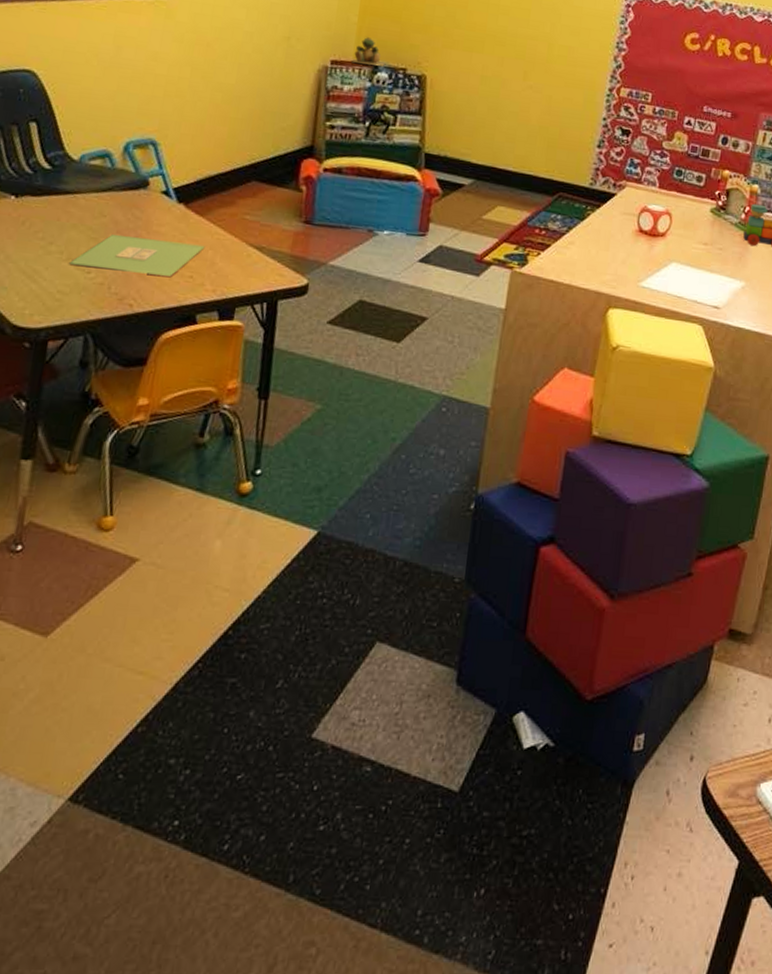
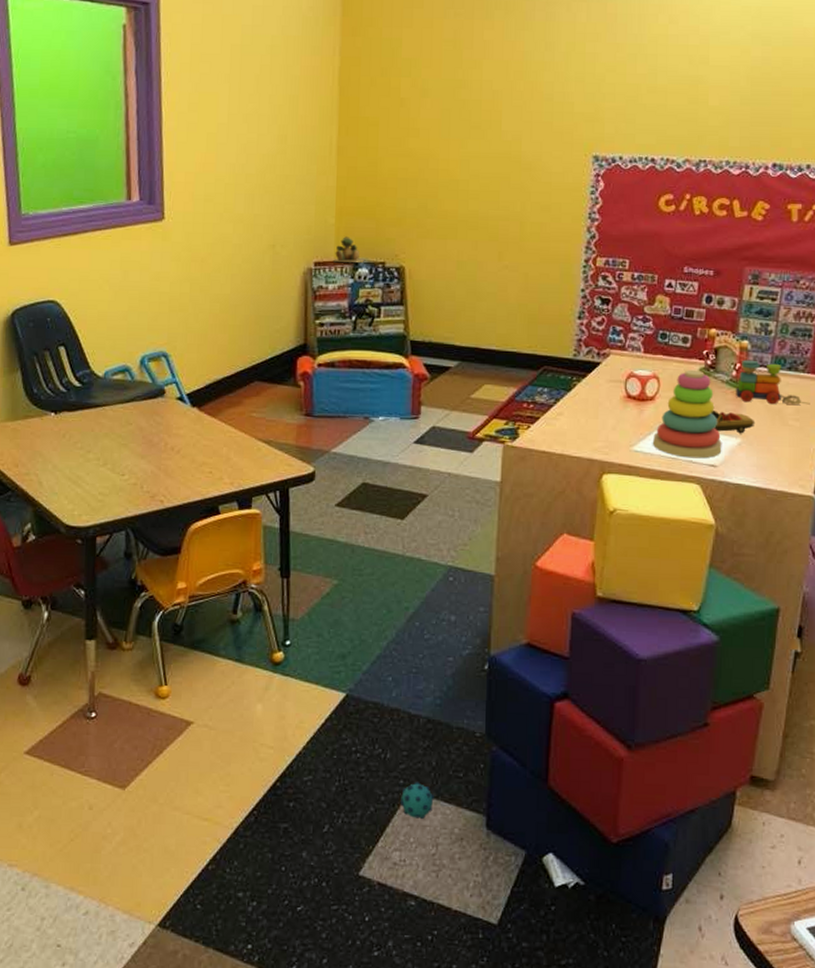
papers: present [69,234,205,277] -> none [106,439,220,473]
toy ball: none [365,631,405,673] -> present [399,782,435,819]
stacking toy: none [660,208,727,300] -> present [653,369,722,459]
toy car: none [718,250,760,277] -> present [711,409,756,434]

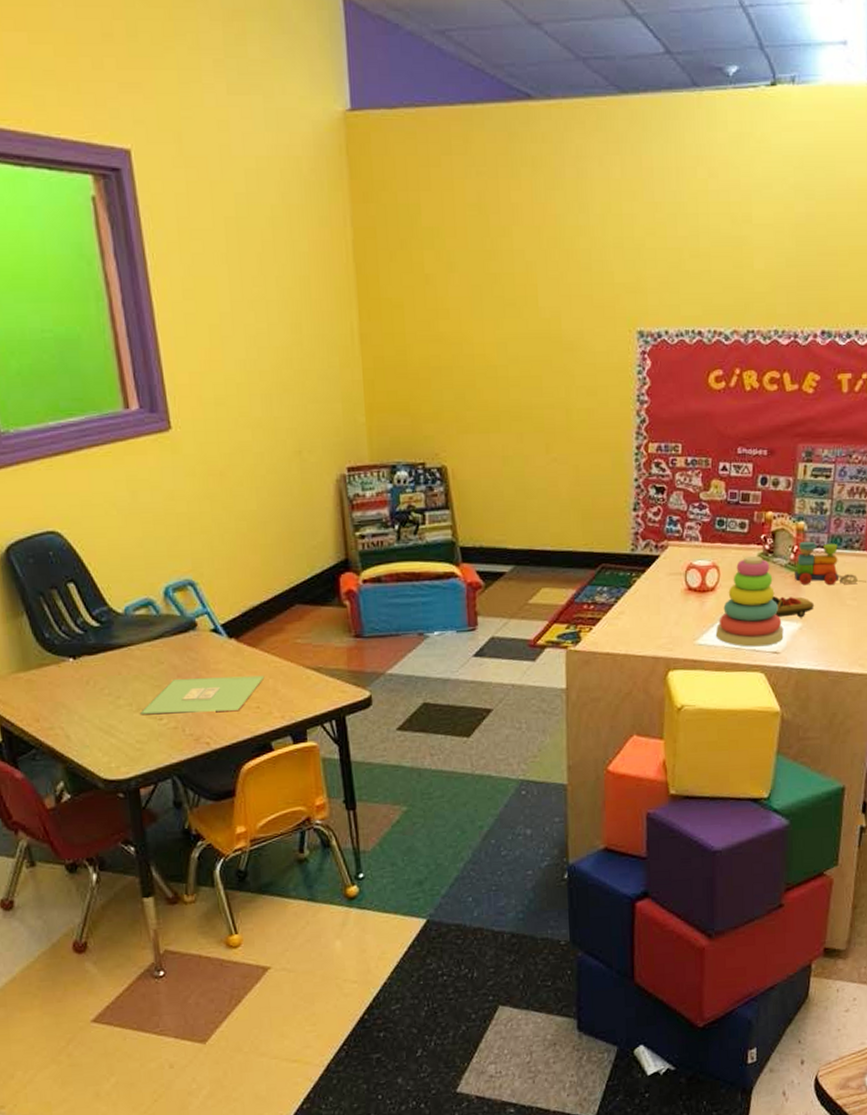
papers: none [106,439,220,473] -> present [140,675,265,714]
stuffed toy: present [333,235,364,263] -> none [368,435,402,467]
toy ball: present [399,782,435,819] -> none [490,996,526,1031]

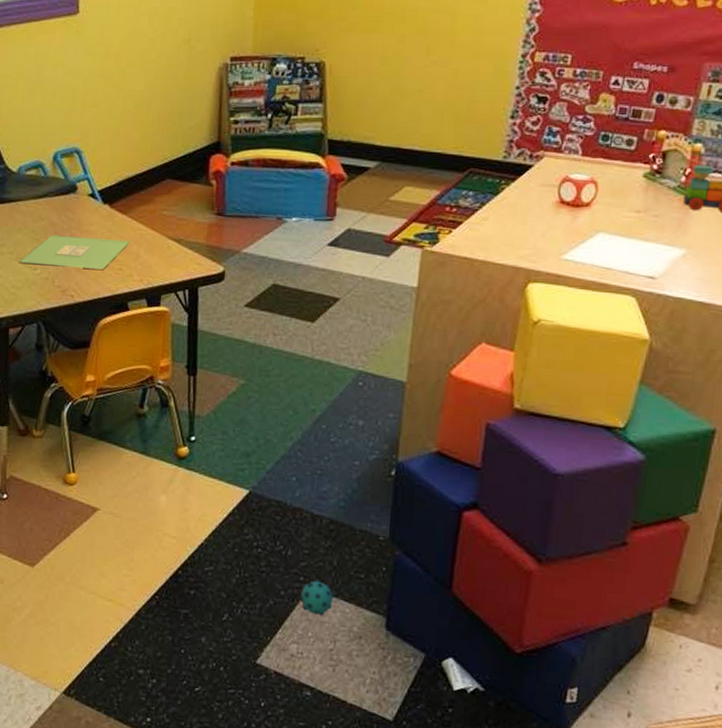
toy ball: none [490,996,526,1031] -> present [299,579,335,615]
stacking toy: present [716,555,784,647] -> none [586,174,664,270]
toy car: present [771,595,815,618] -> none [653,217,704,245]

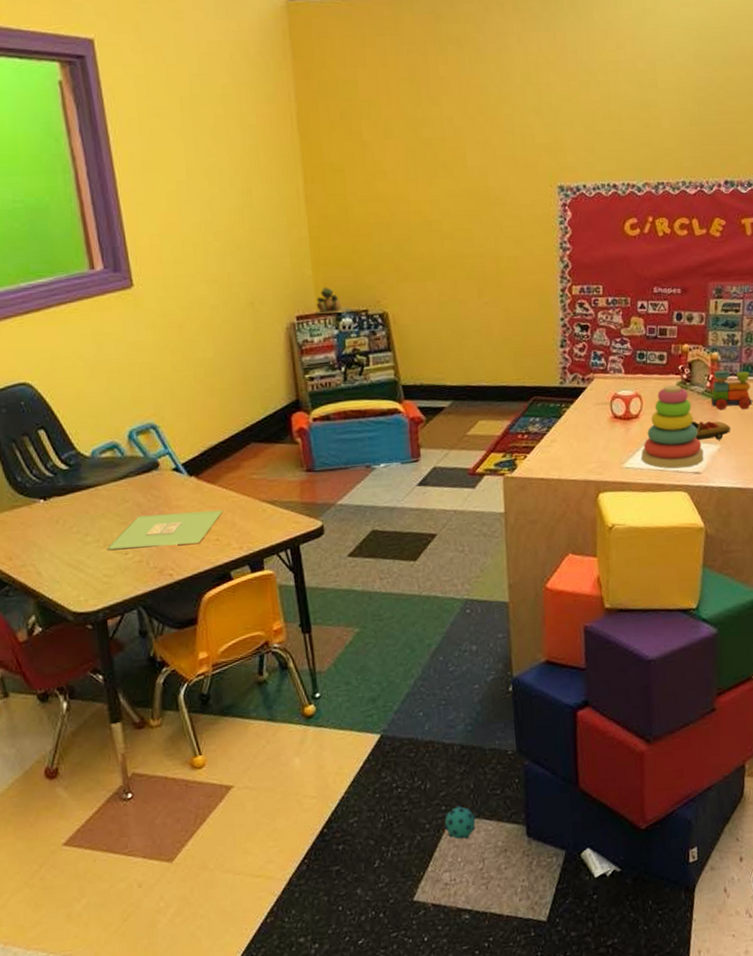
stuffed toy: none [250,29,283,58] -> present [315,286,347,315]
stacking toy: none [586,174,664,270] -> present [641,384,704,469]
toy car: none [653,217,704,245] -> present [691,420,731,441]

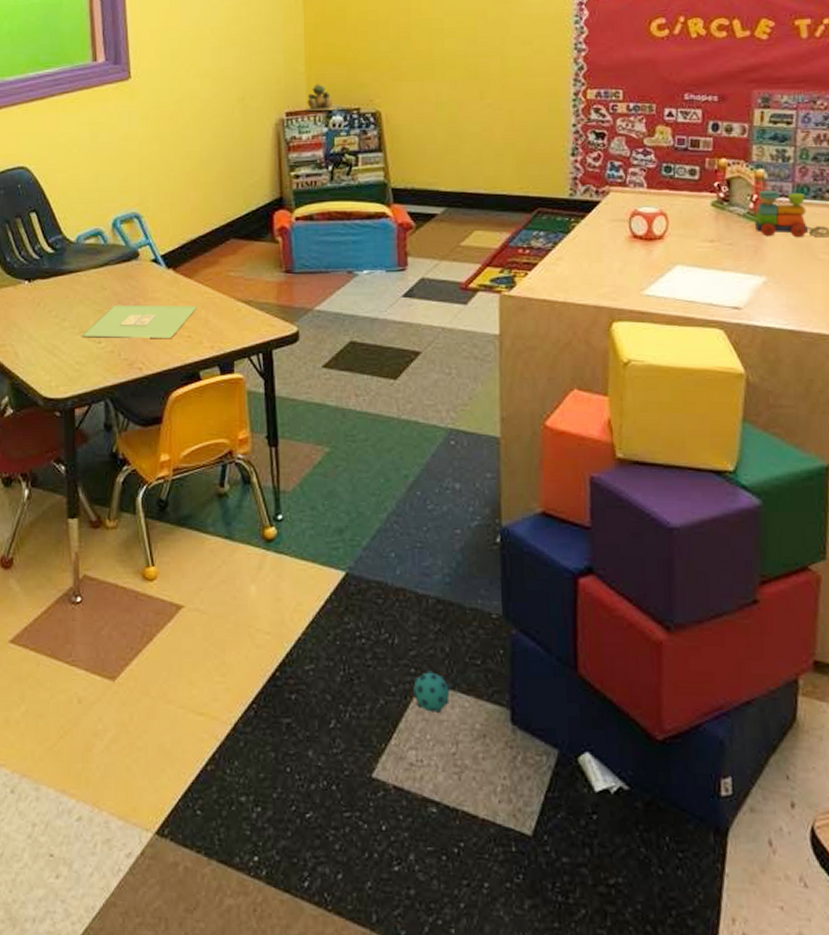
stacking toy: present [641,384,704,469] -> none [666,203,745,301]
toy car: present [691,420,731,441] -> none [728,246,781,271]

